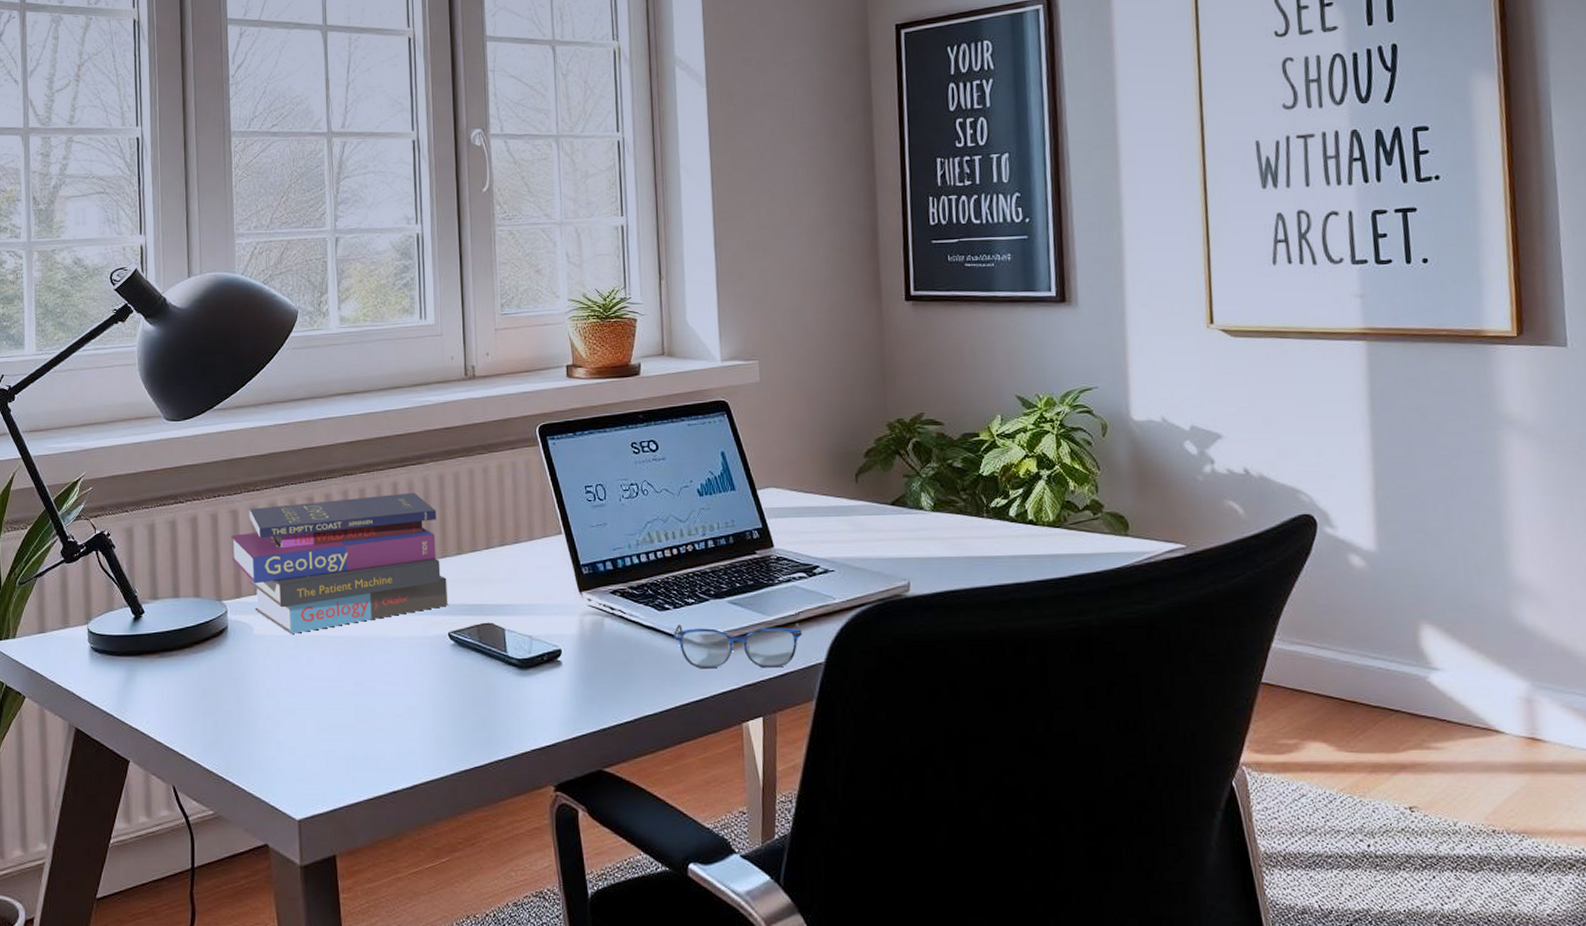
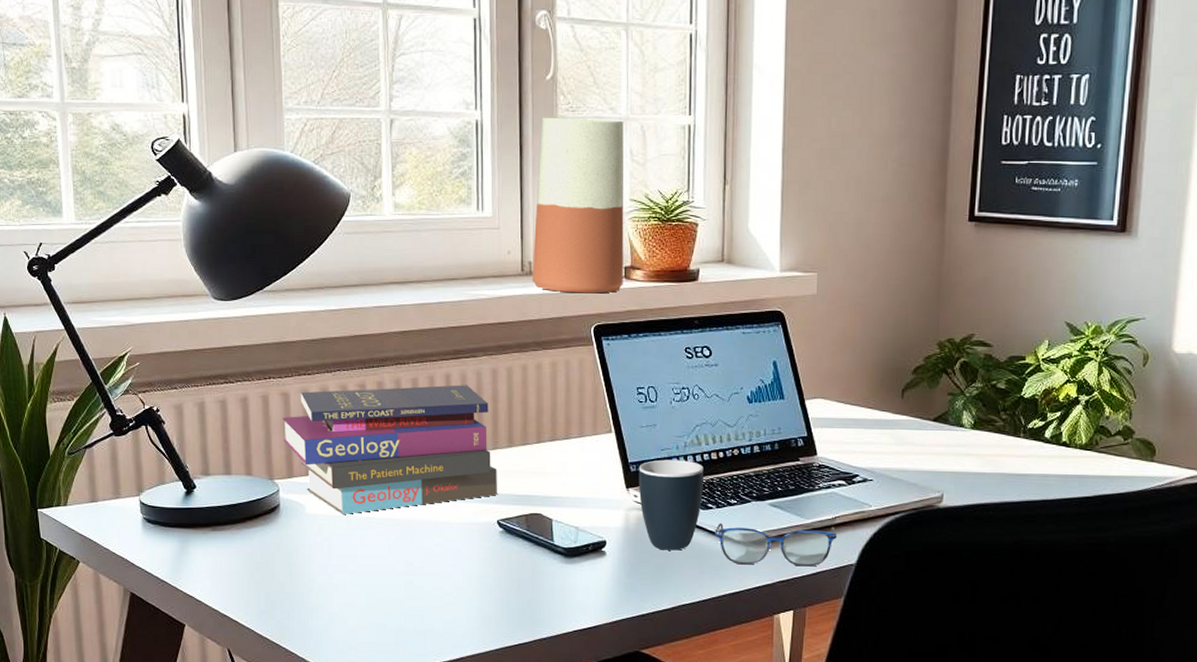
vase: none [475,225,566,395] -> present [531,117,624,294]
mug: none [591,559,659,657] -> present [638,459,704,551]

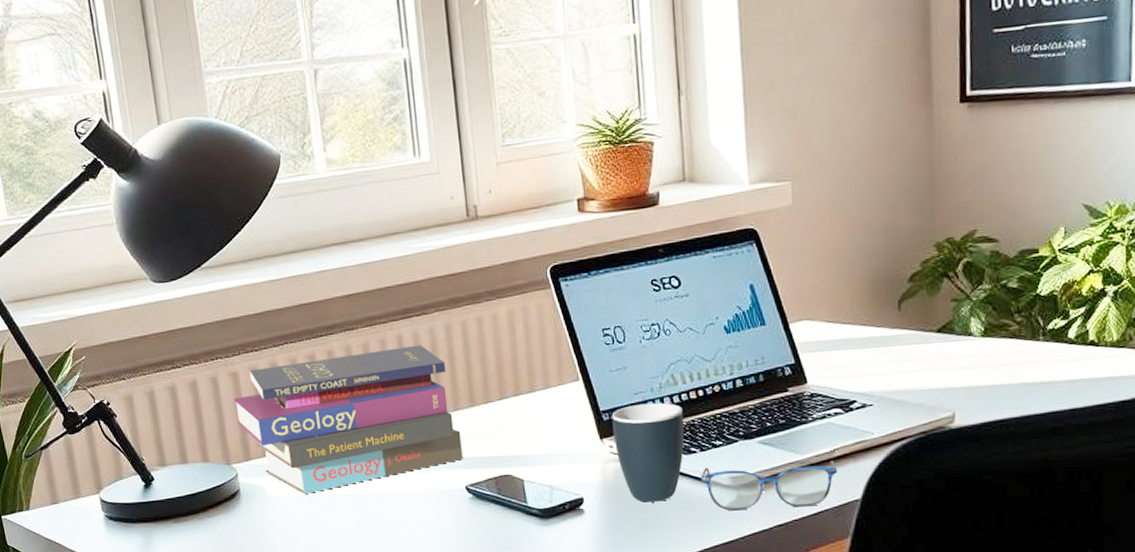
vase: present [531,117,624,294] -> none [473,39,577,235]

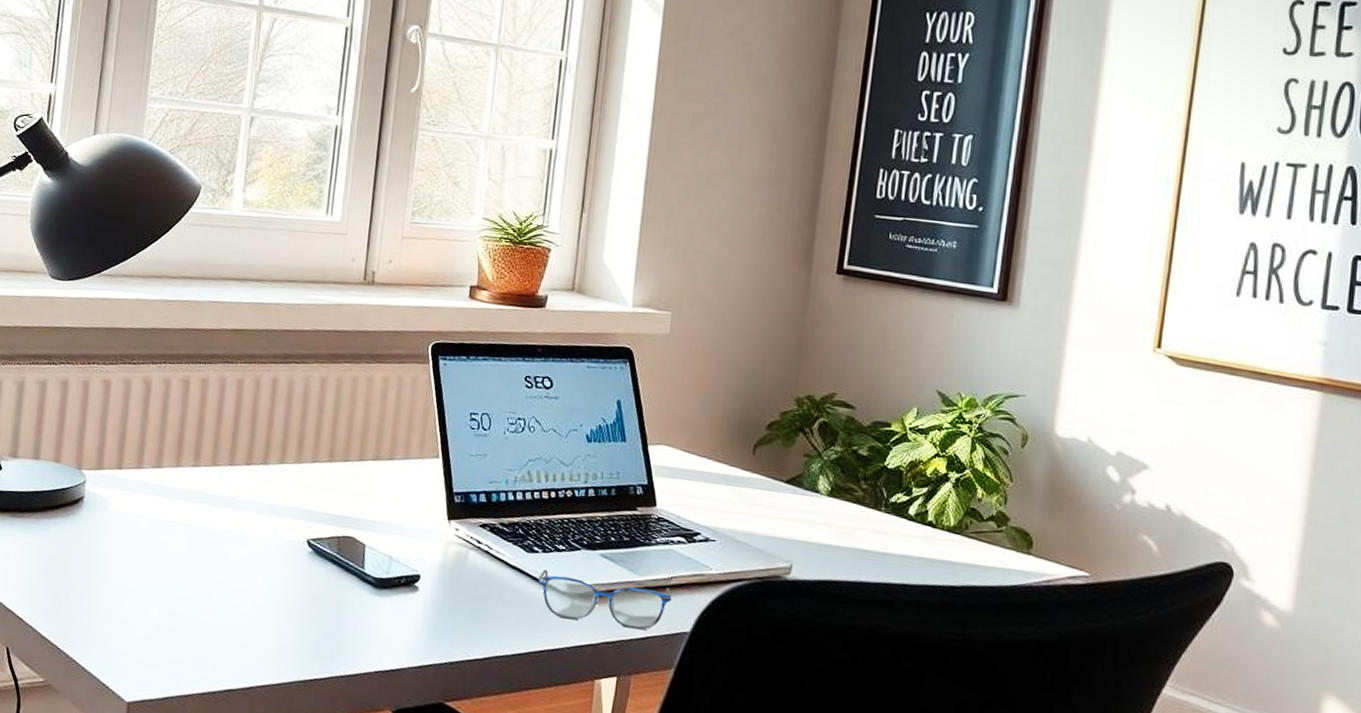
books: present [233,345,463,494] -> none [98,381,314,516]
mug: present [611,402,685,502] -> none [461,492,533,595]

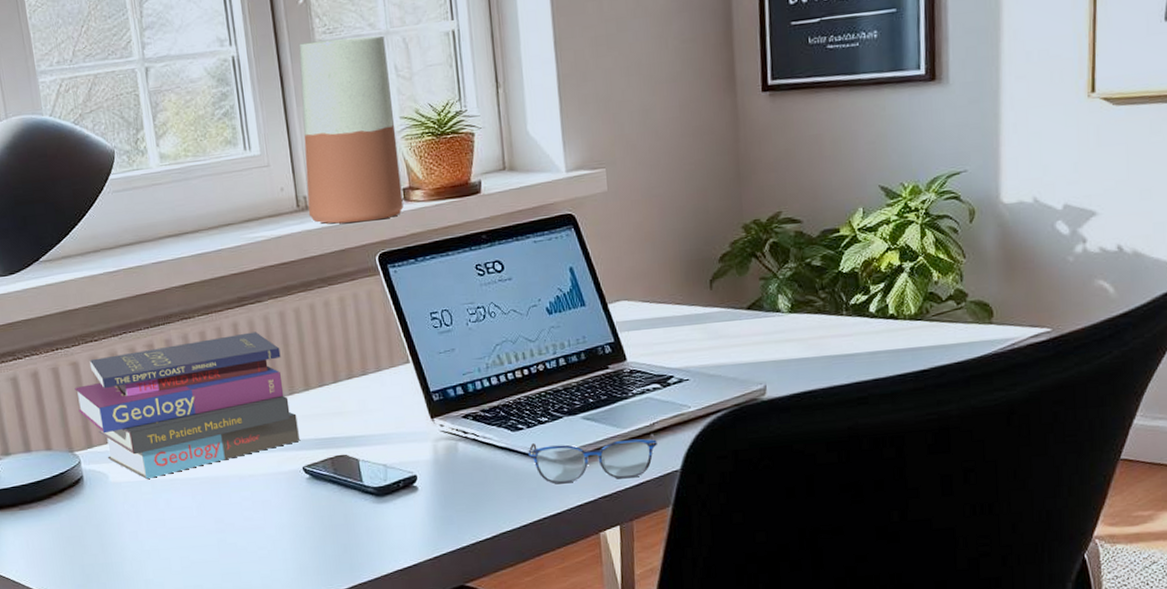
books: none [98,381,314,516] -> present [74,332,300,479]
vase: none [373,128,485,311] -> present [298,35,404,224]

